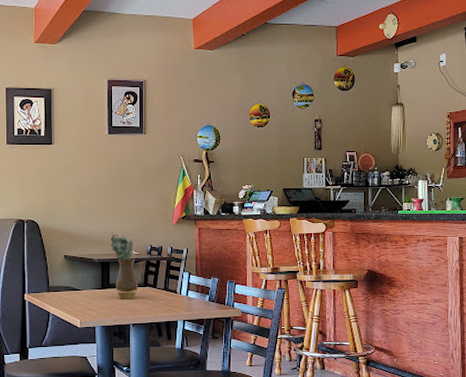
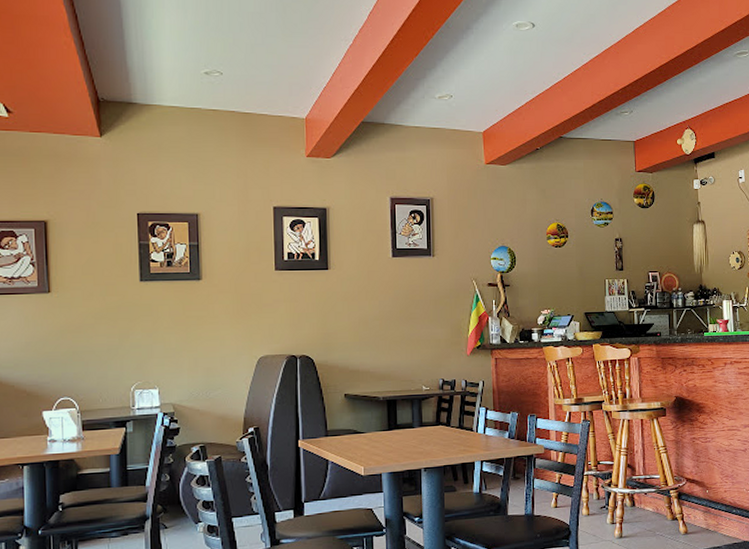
vase: present [109,233,138,299] -> none [396,367,429,441]

